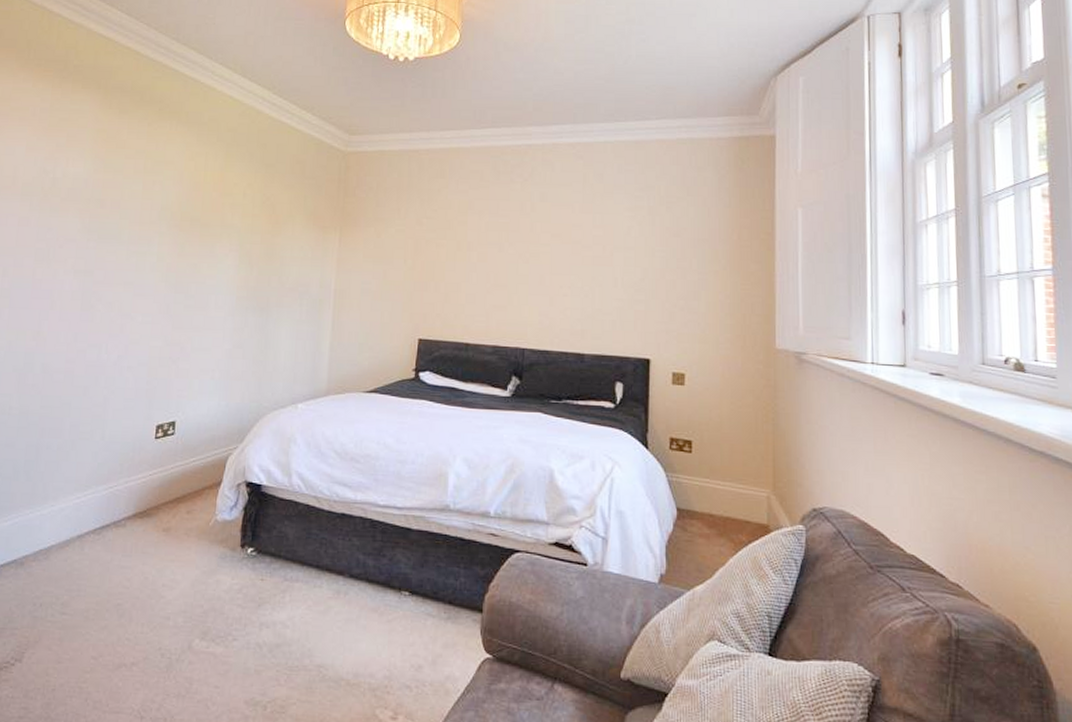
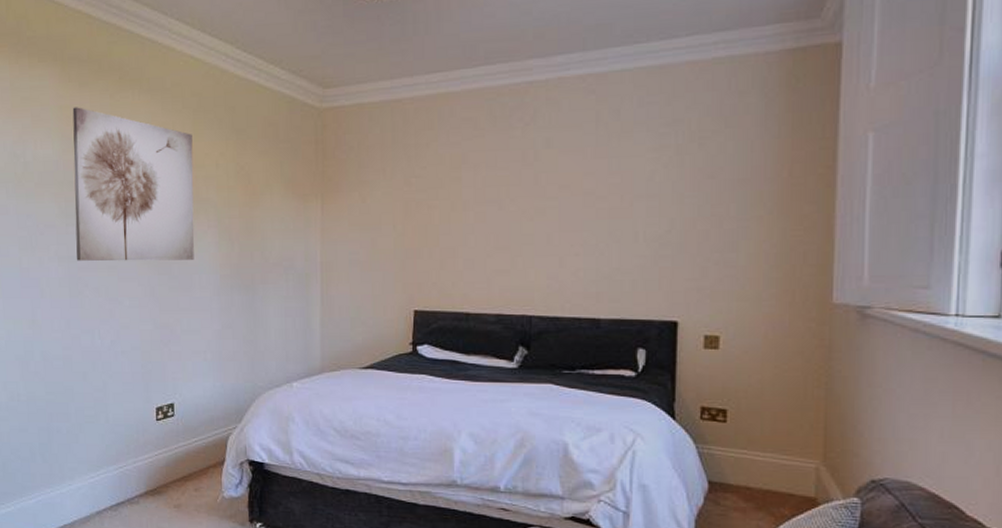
wall art: none [94,131,224,281] -> present [72,107,194,262]

